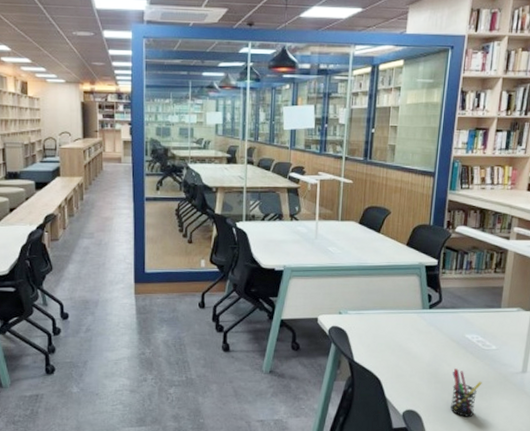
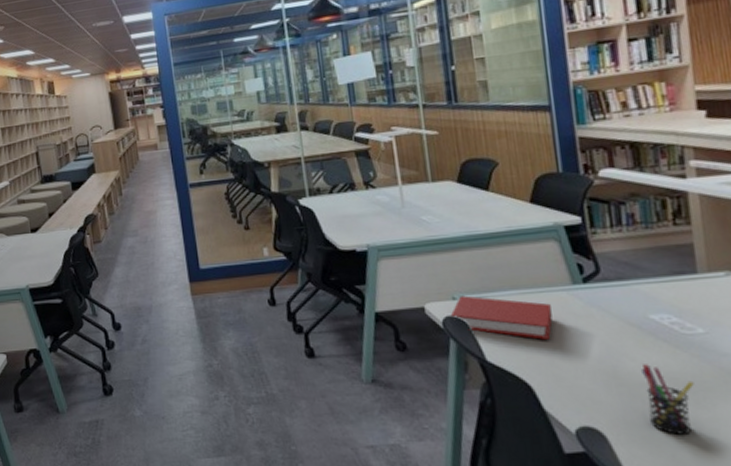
book: none [335,311,405,348] -> present [450,295,553,340]

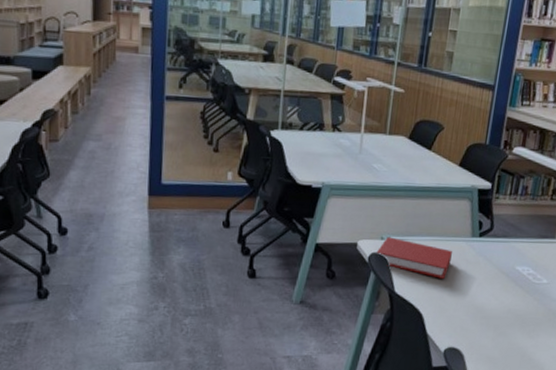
pen holder: present [642,364,694,435] -> none [495,303,530,356]

